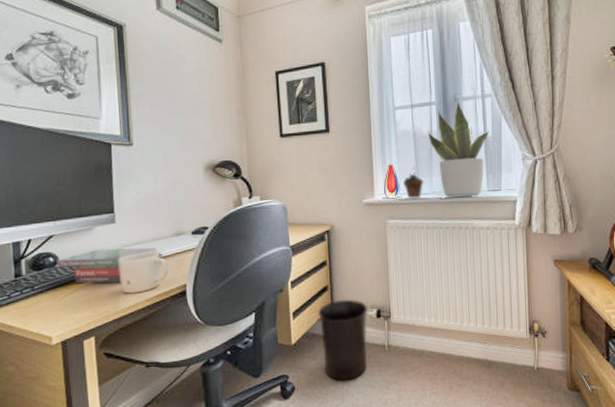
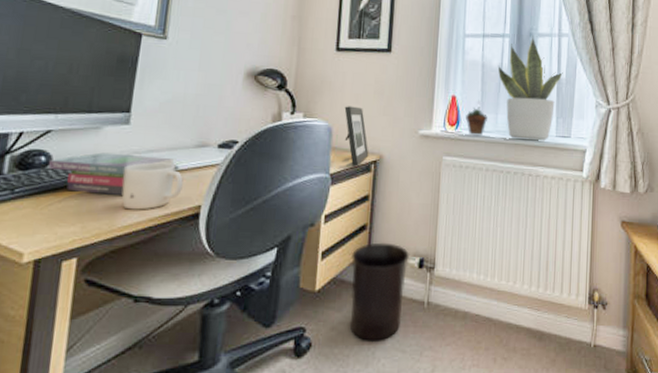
picture frame: none [295,185,322,238] -> present [344,106,369,167]

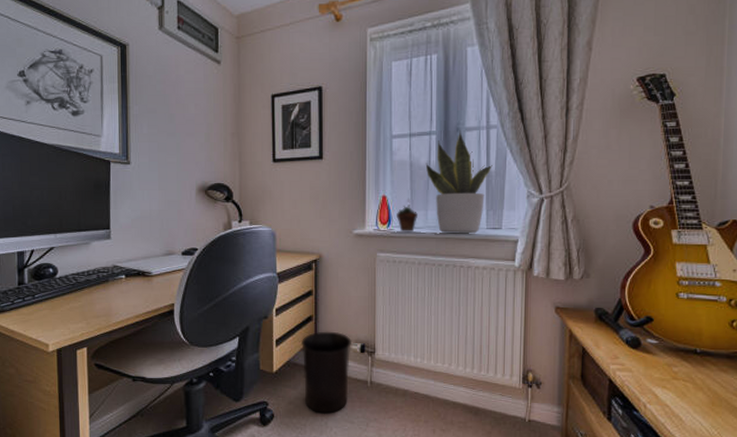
books: present [47,152,174,195] -> none [55,263,148,297]
mug: present [121,162,183,210] -> none [111,269,158,309]
picture frame: present [344,106,369,167] -> none [284,212,310,266]

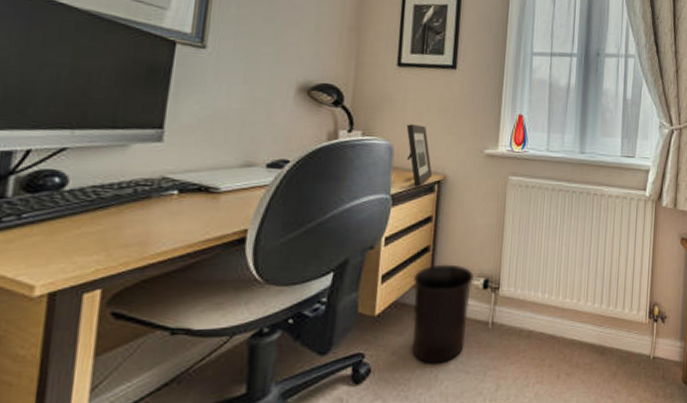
picture frame: none [284,212,310,266] -> present [406,124,433,187]
succulent plant: present [397,198,417,233] -> none [532,120,554,156]
potted plant: present [425,130,492,234] -> none [565,56,629,161]

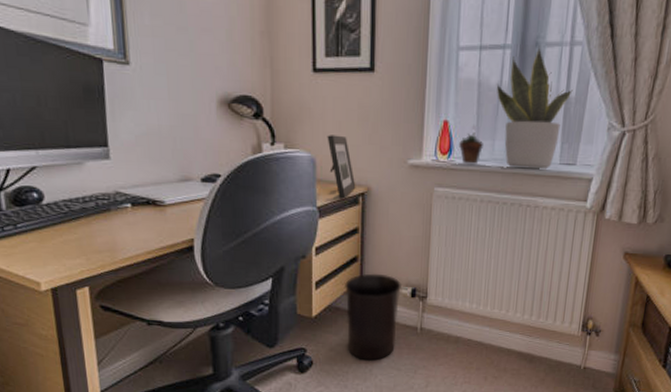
succulent plant: none [532,120,554,156] -> present [459,125,483,165]
potted plant: none [565,56,629,161] -> present [496,45,573,170]

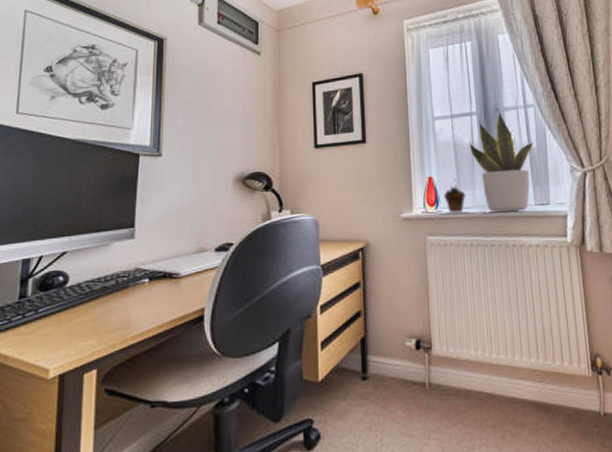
picture frame: present [327,135,356,199] -> none [328,198,356,256]
waste bin: present [345,273,403,362] -> none [350,327,406,429]

